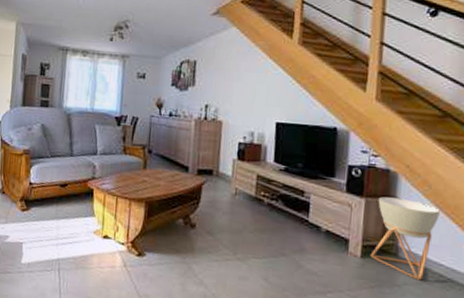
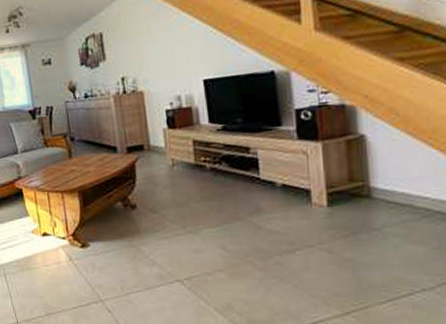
planter: present [370,196,440,281] -> none [337,133,415,220]

